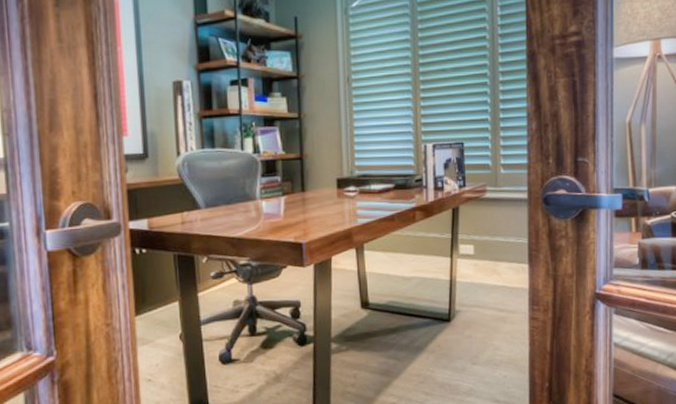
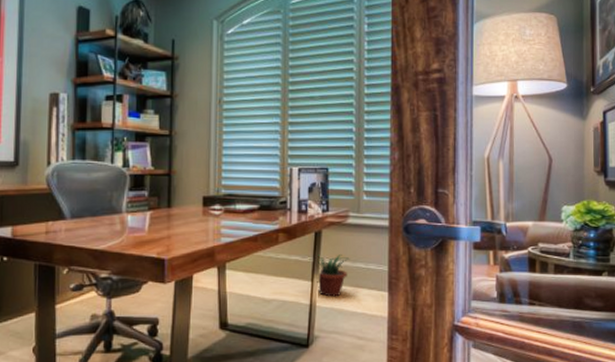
potted plant: none [448,229,489,272] -> present [309,255,350,297]

